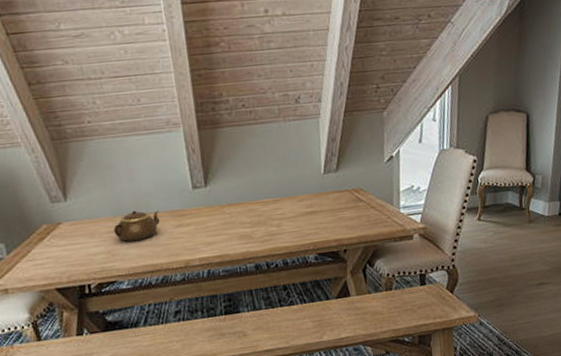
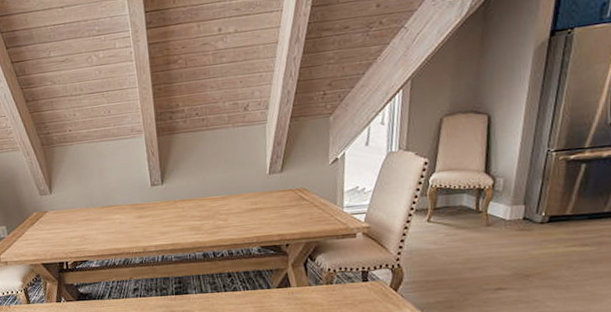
teapot: present [113,210,160,242] -> none [86,203,124,228]

